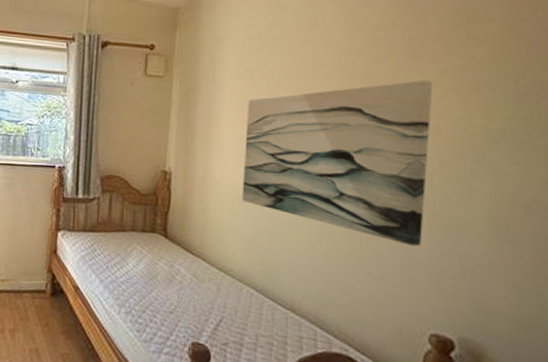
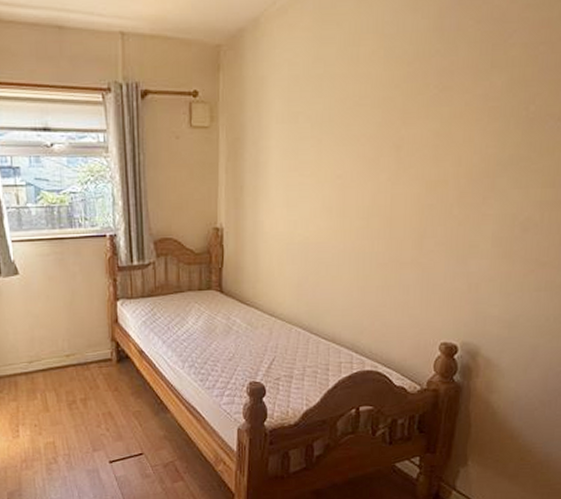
wall art: present [242,80,433,247] -> none [289,113,458,271]

